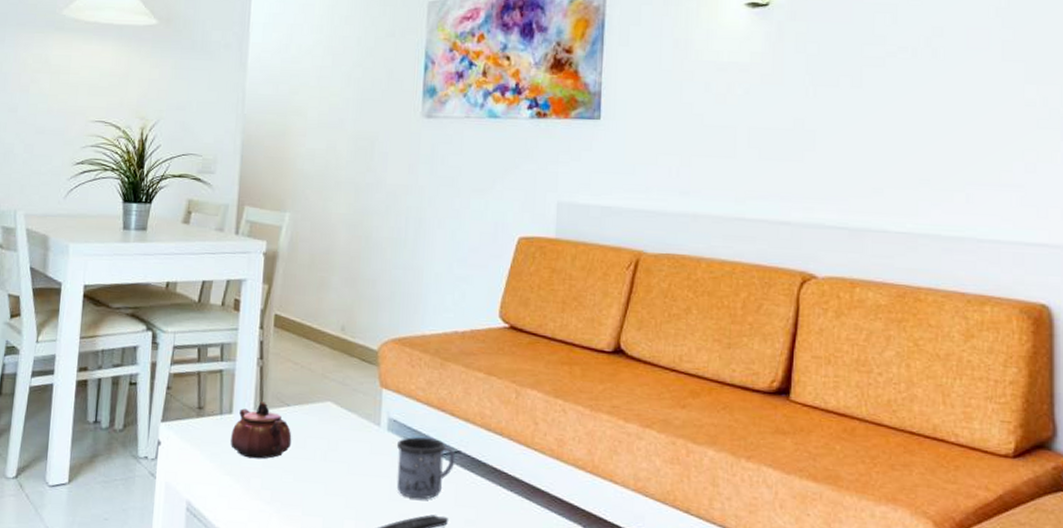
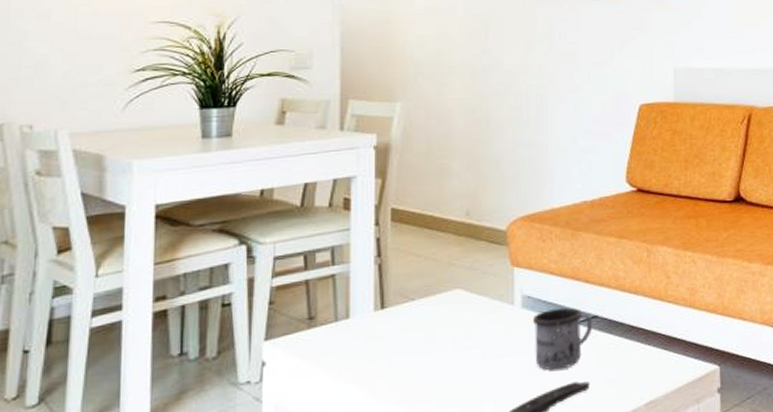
teapot: present [231,401,292,459] -> none [350,300,419,362]

